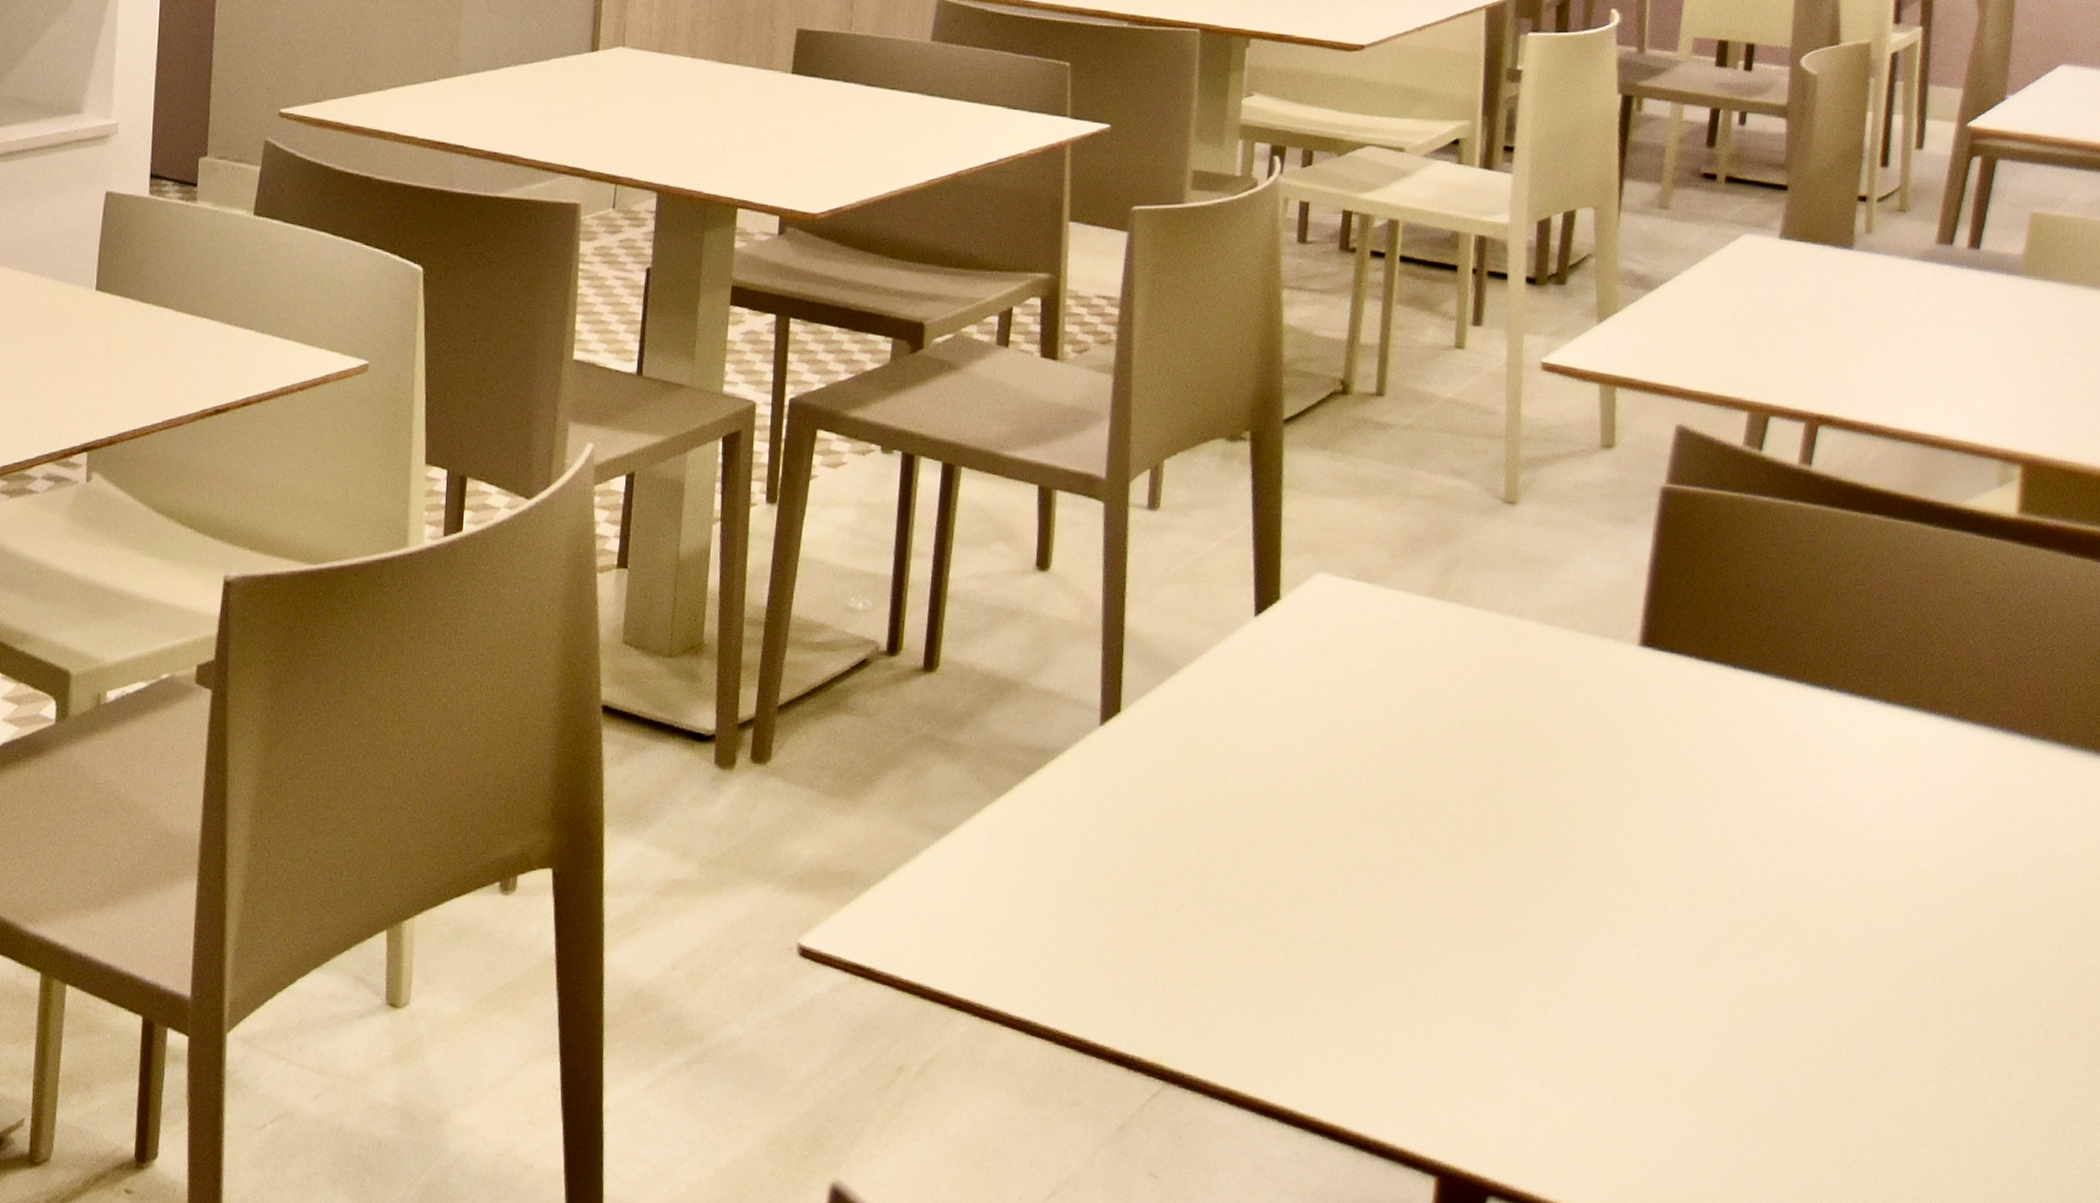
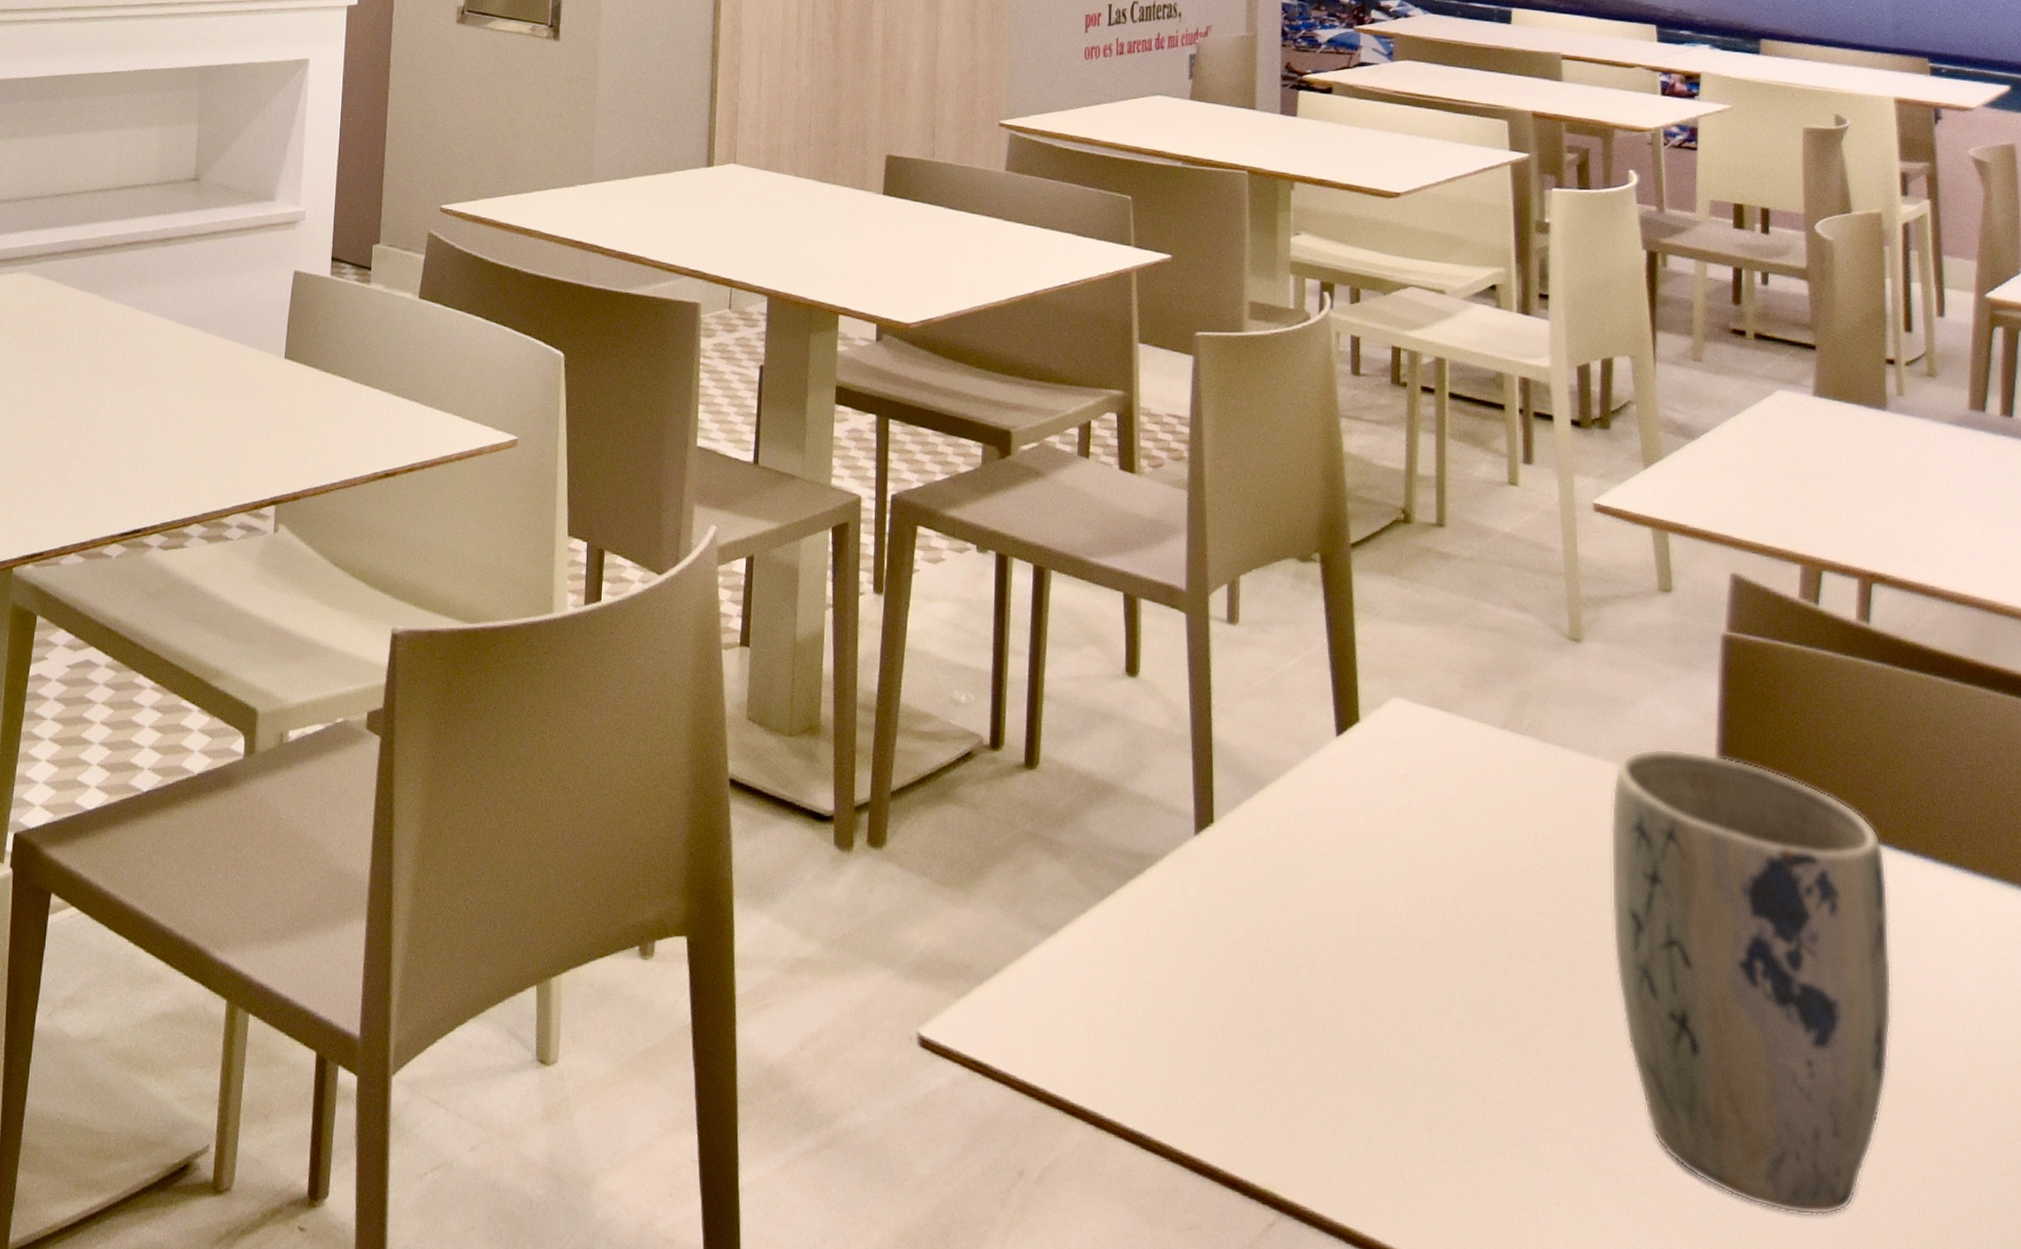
plant pot: none [1522,604,1801,1038] -> present [1610,748,1892,1216]

